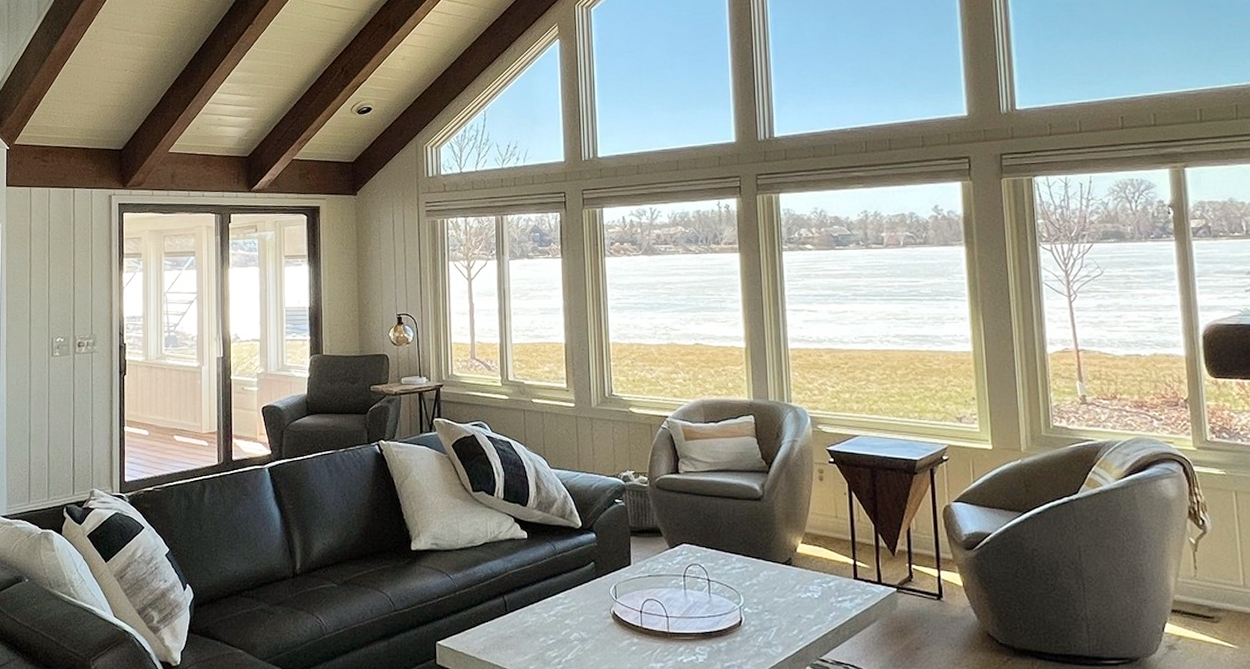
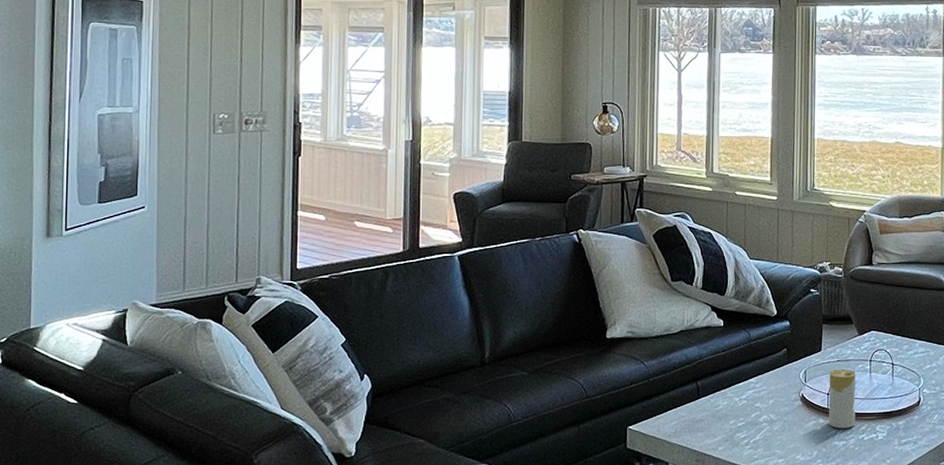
candle: none [641,584,672,650] -> present [828,368,856,429]

